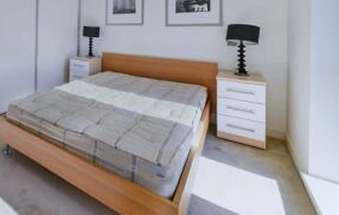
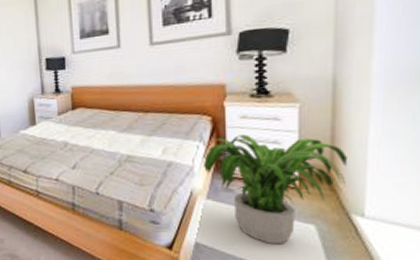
potted plant: none [200,104,297,196] -> present [204,134,347,245]

